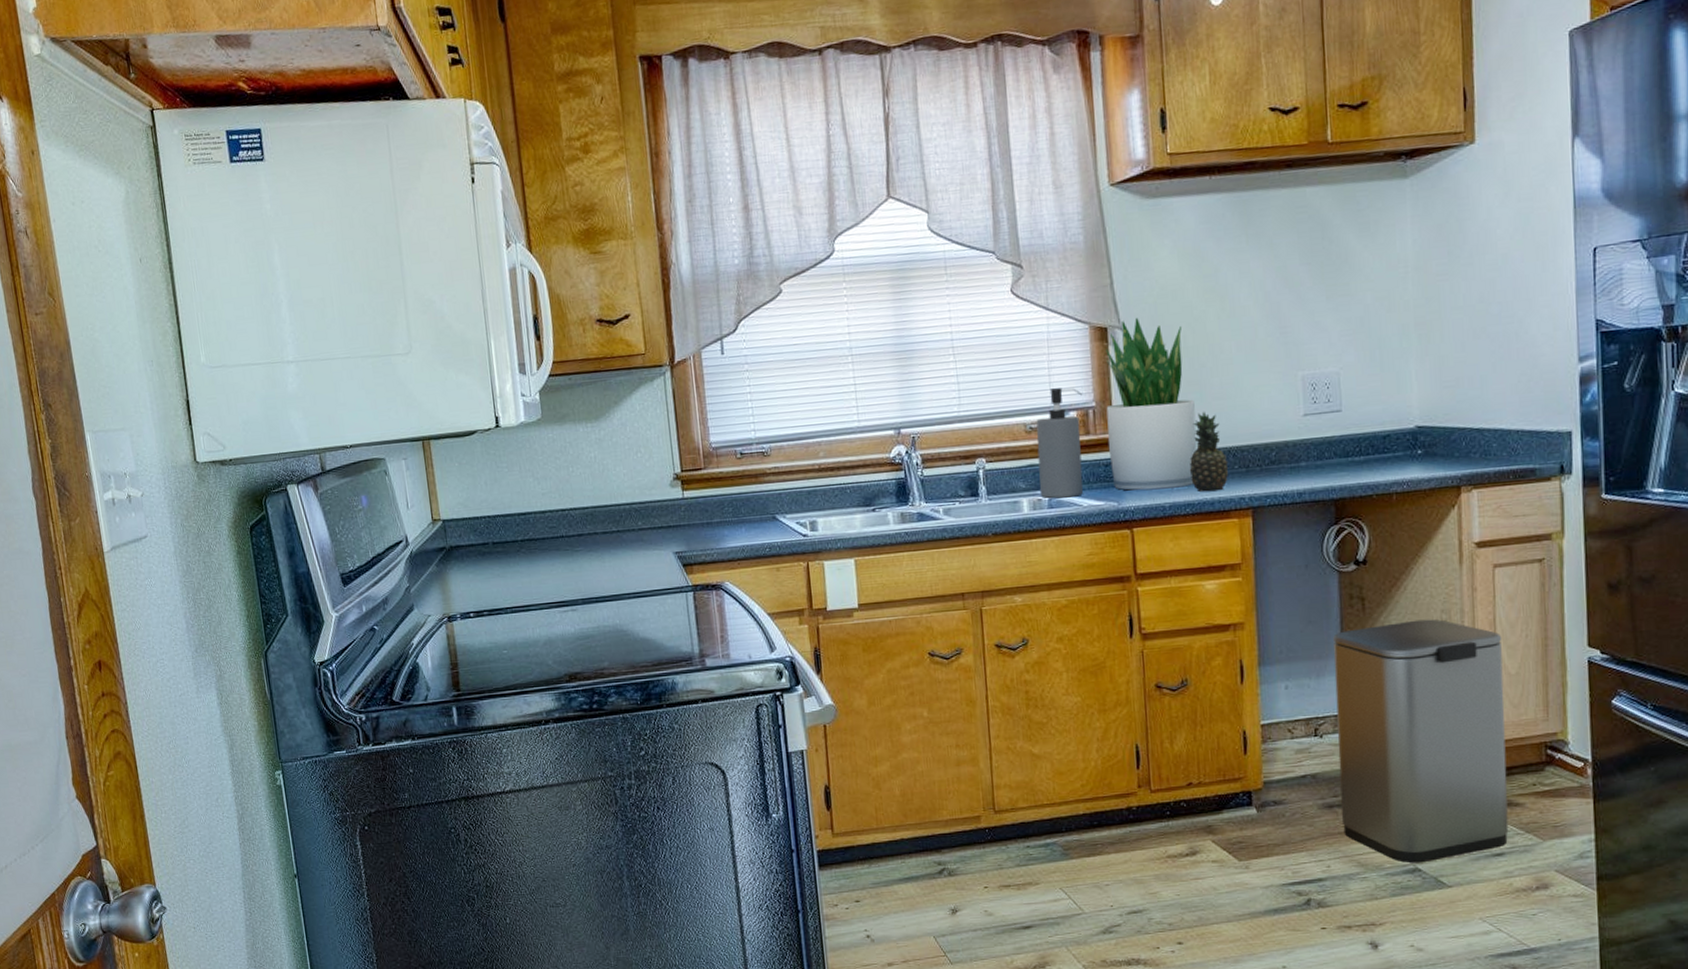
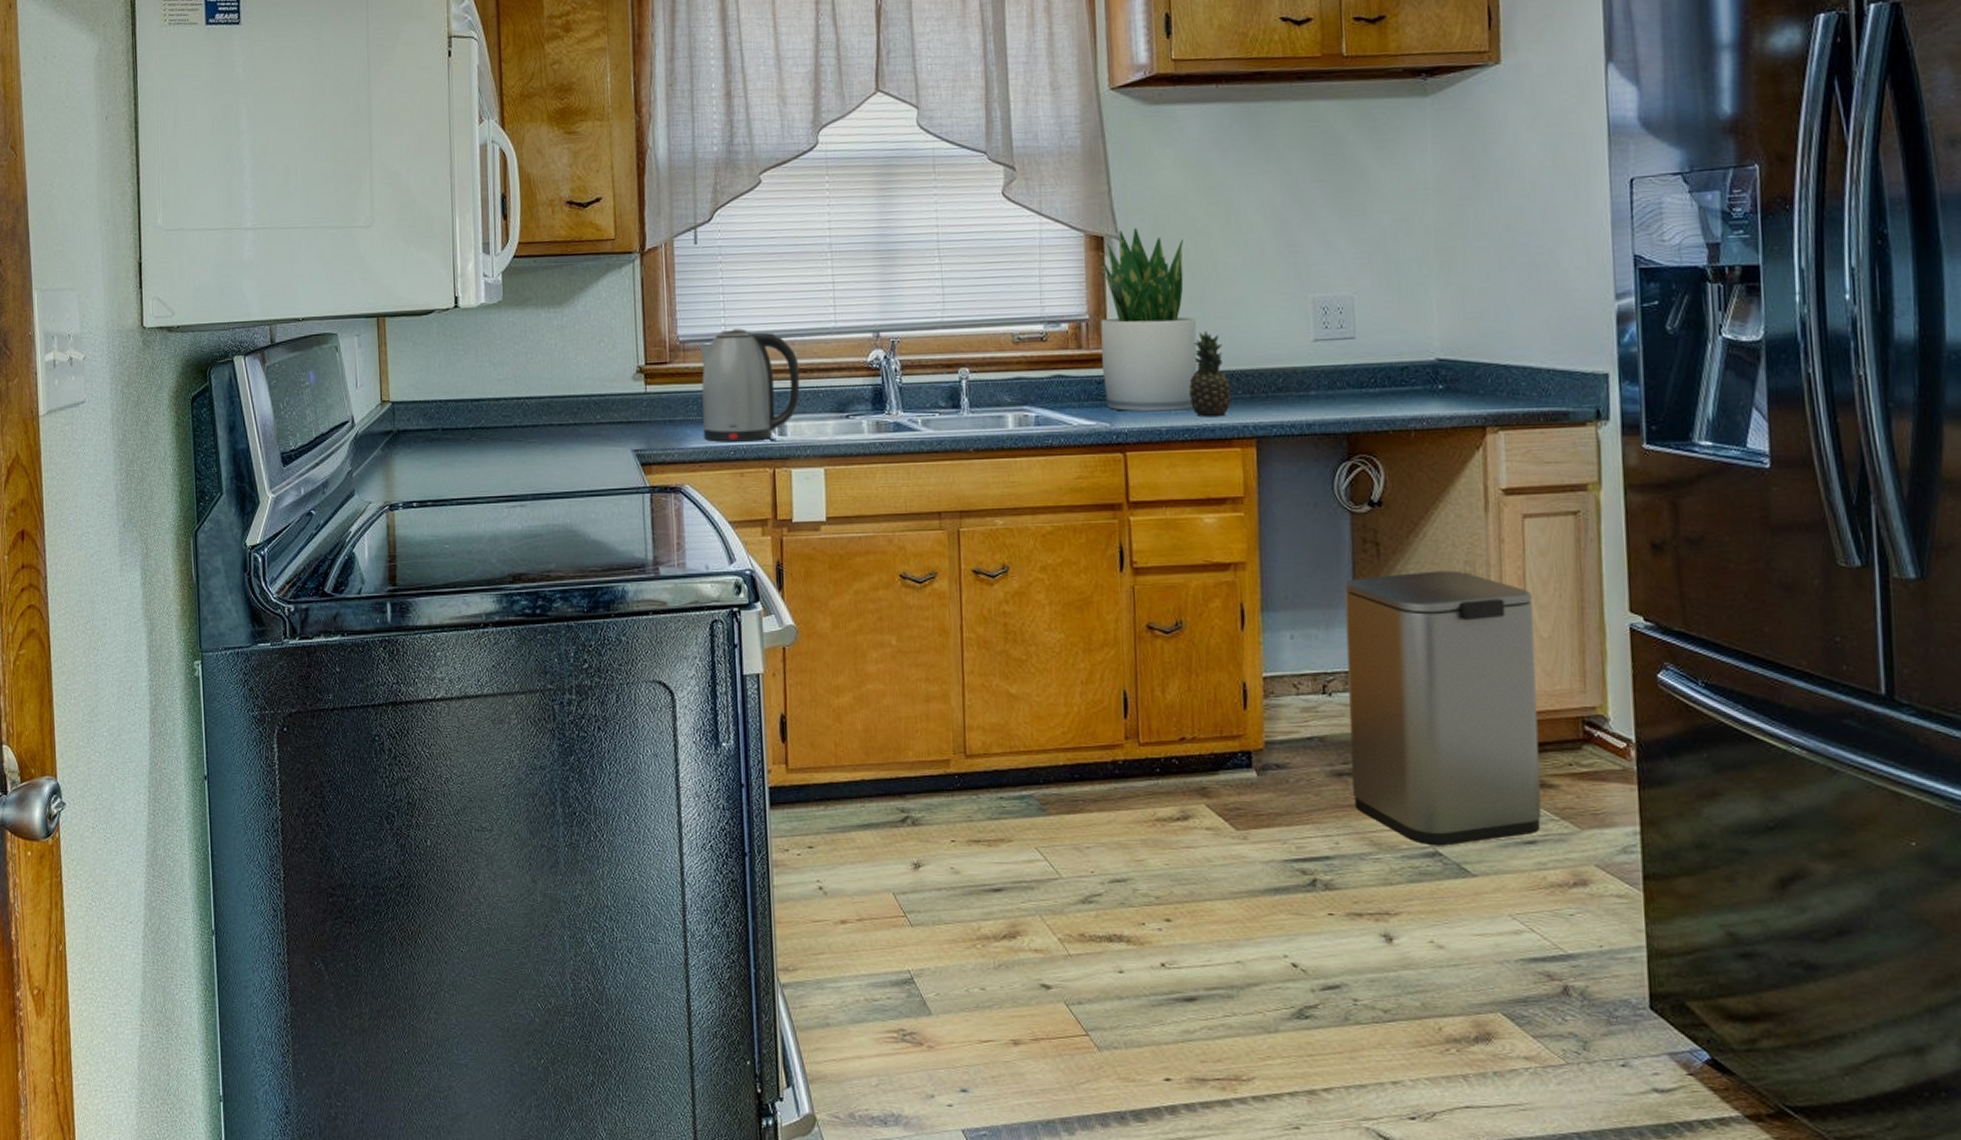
kettle: none [732,432,829,540] -> present [700,328,800,442]
soap dispenser: present [1036,388,1083,499] -> none [1025,298,1076,415]

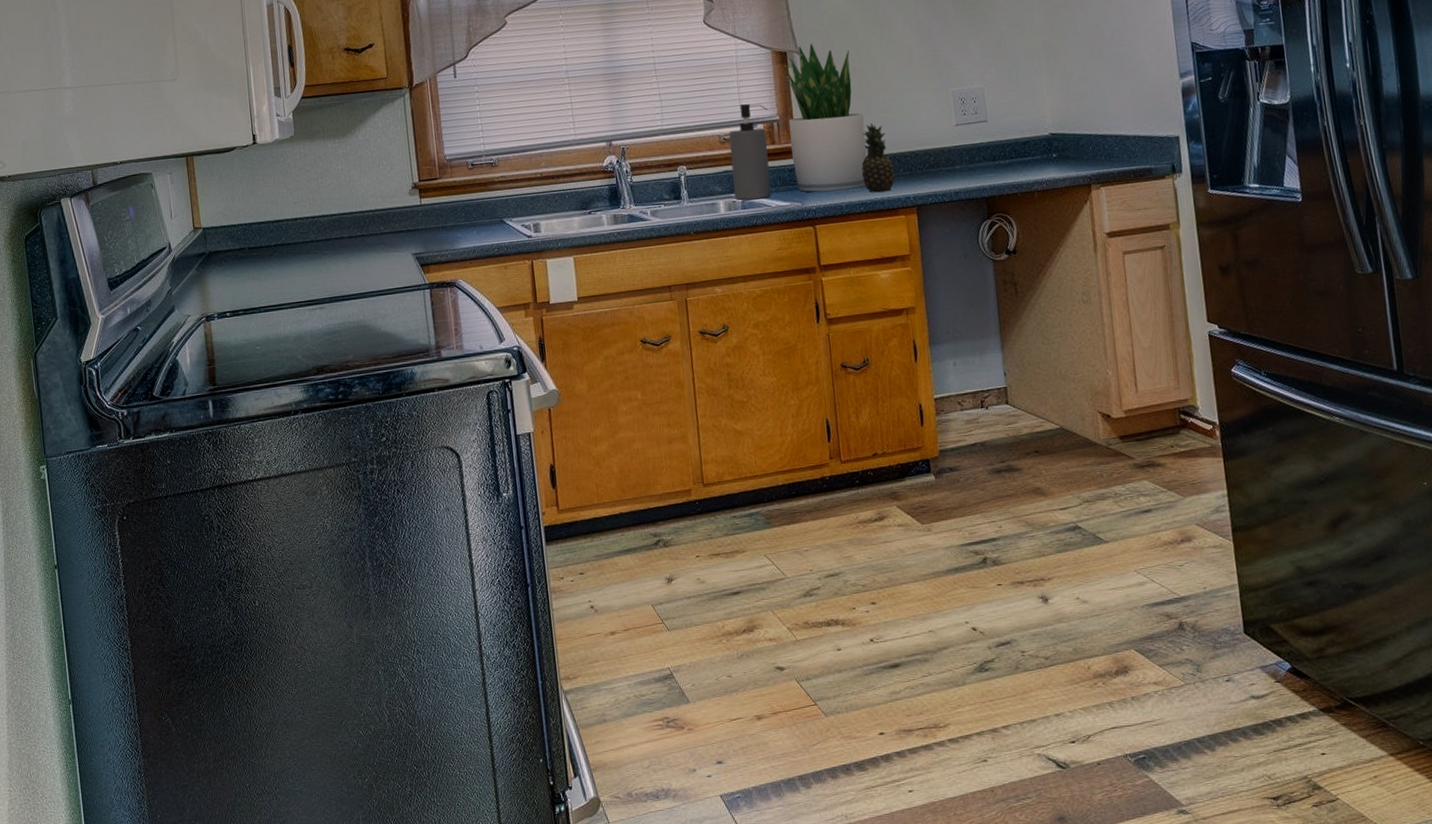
kettle: present [700,328,800,442] -> none [464,146,550,242]
soap dispenser: none [1025,298,1076,415] -> present [729,104,771,200]
pedal bin: present [1344,570,1542,845] -> none [992,300,1154,521]

